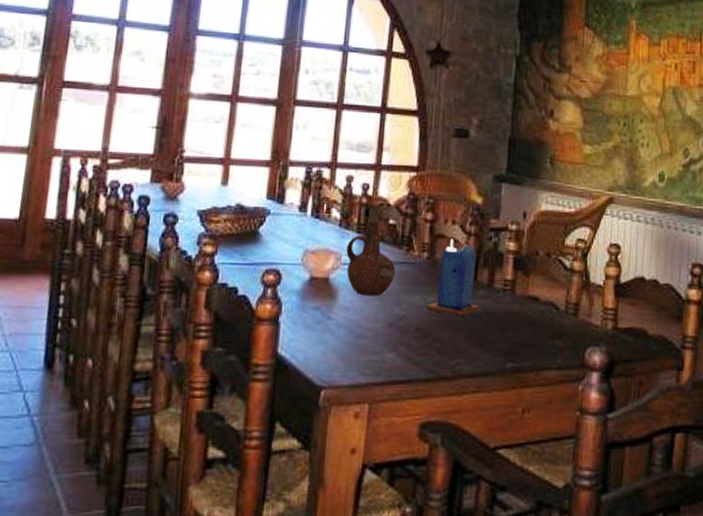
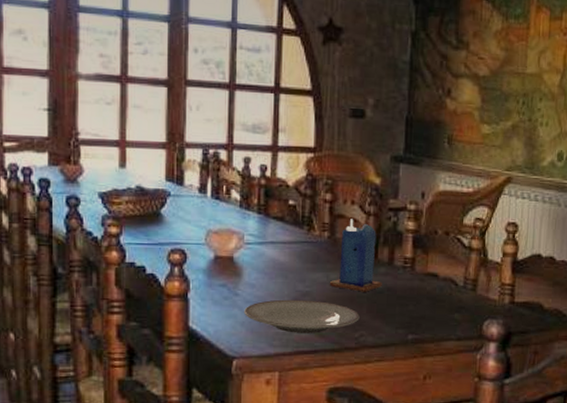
plate: none [336,324,457,361] -> present [244,299,360,334]
ceramic pitcher: present [346,208,396,296] -> none [248,189,298,274]

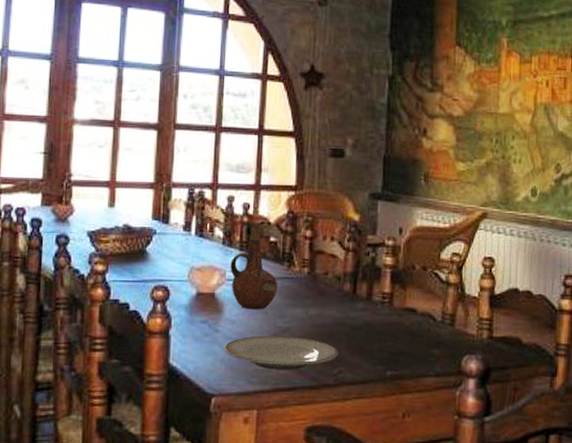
ceramic pitcher: none [248,189,298,274] -> present [230,226,278,310]
candle: present [329,219,382,292] -> none [308,255,361,328]

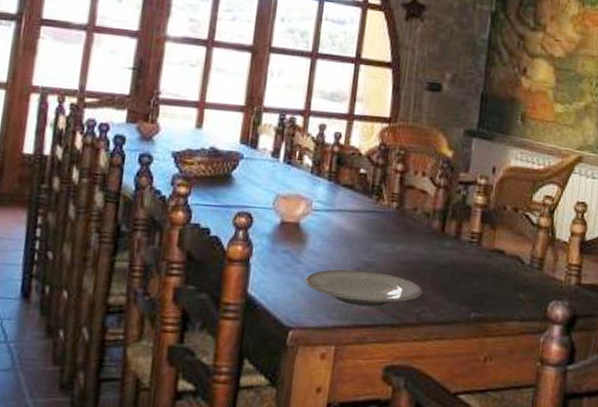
ceramic pitcher: present [230,226,278,310] -> none [317,156,365,243]

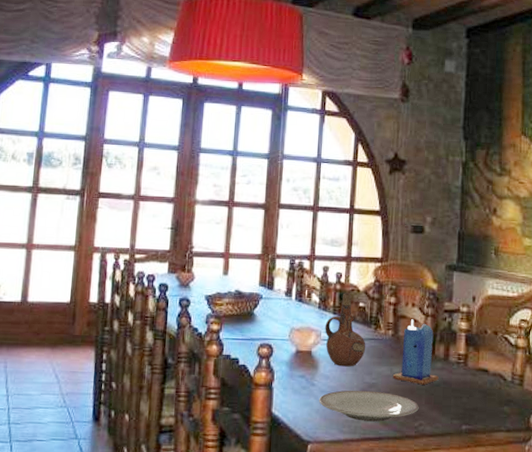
ceramic pitcher: none [317,156,365,243] -> present [325,293,366,367]
candle: none [394,190,448,266] -> present [392,319,439,385]

